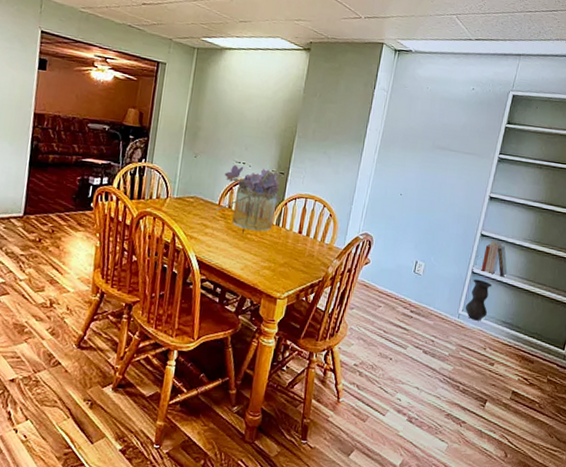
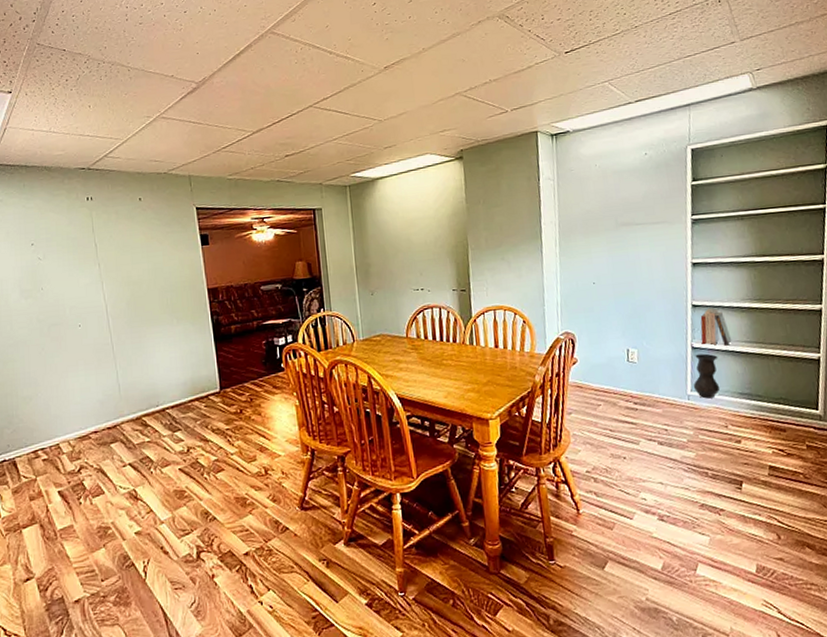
flower bouquet: present [215,165,283,234] -> none [404,289,467,361]

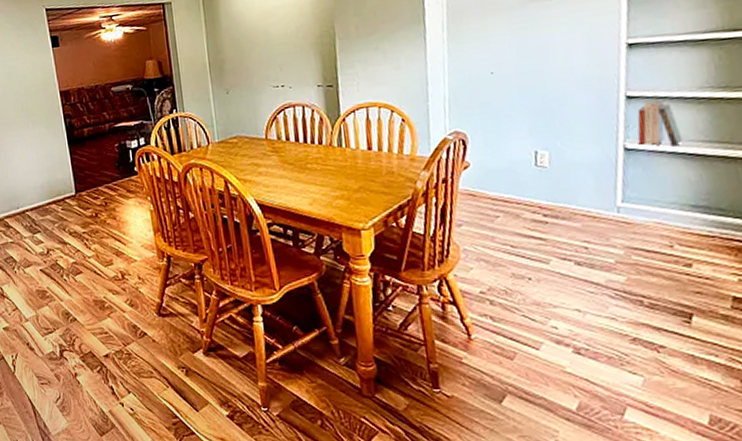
vase: present [693,353,720,399] -> none [625,156,664,212]

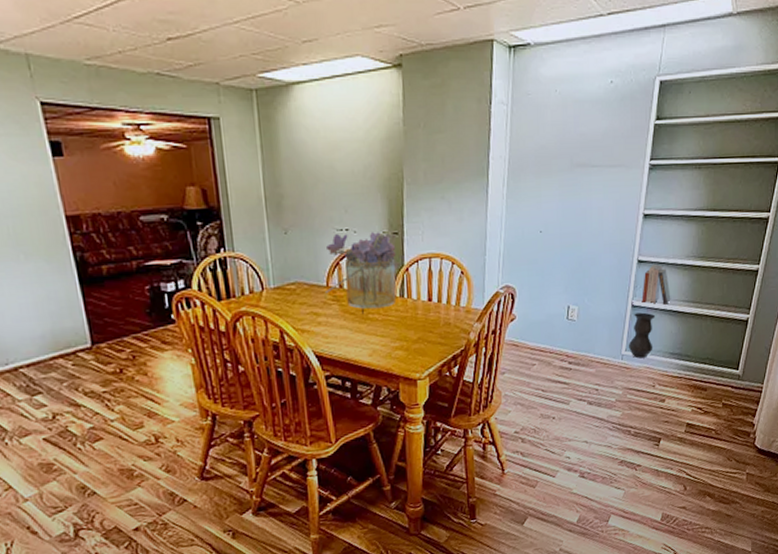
flower bouquet: none [263,84,335,165] -> present [324,231,397,315]
vase: none [625,156,664,212] -> present [628,312,656,359]

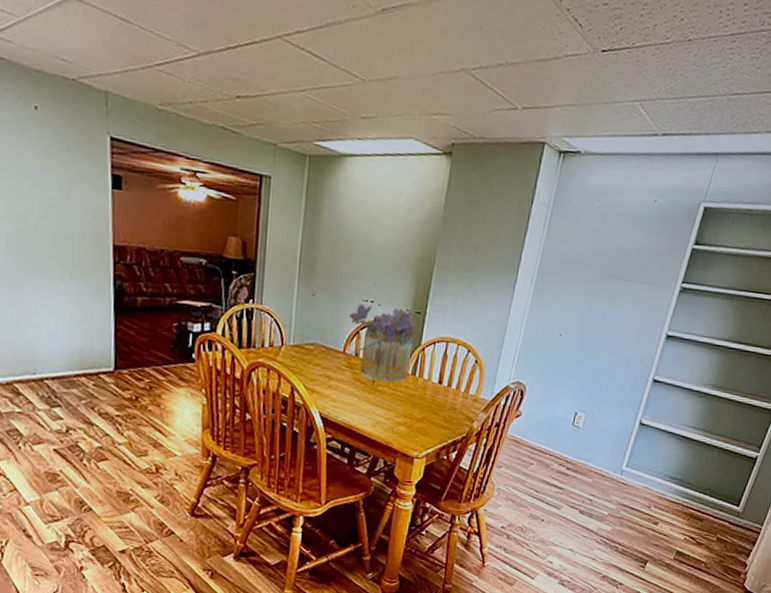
vase: present [628,312,656,359] -> none [629,431,663,477]
books: present [641,264,671,305] -> none [650,386,682,428]

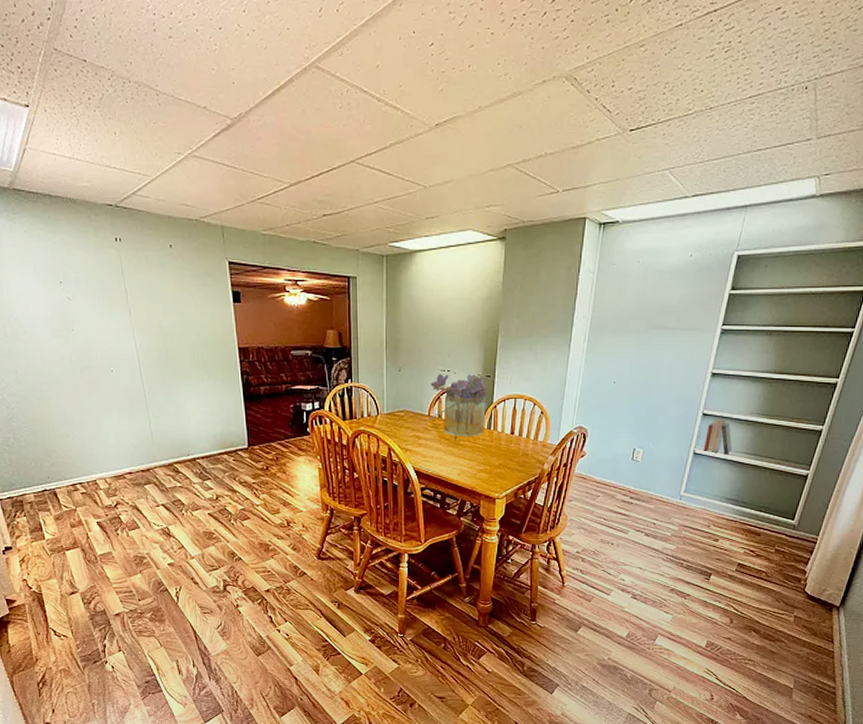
books: none [650,386,682,428] -> present [703,418,733,455]

